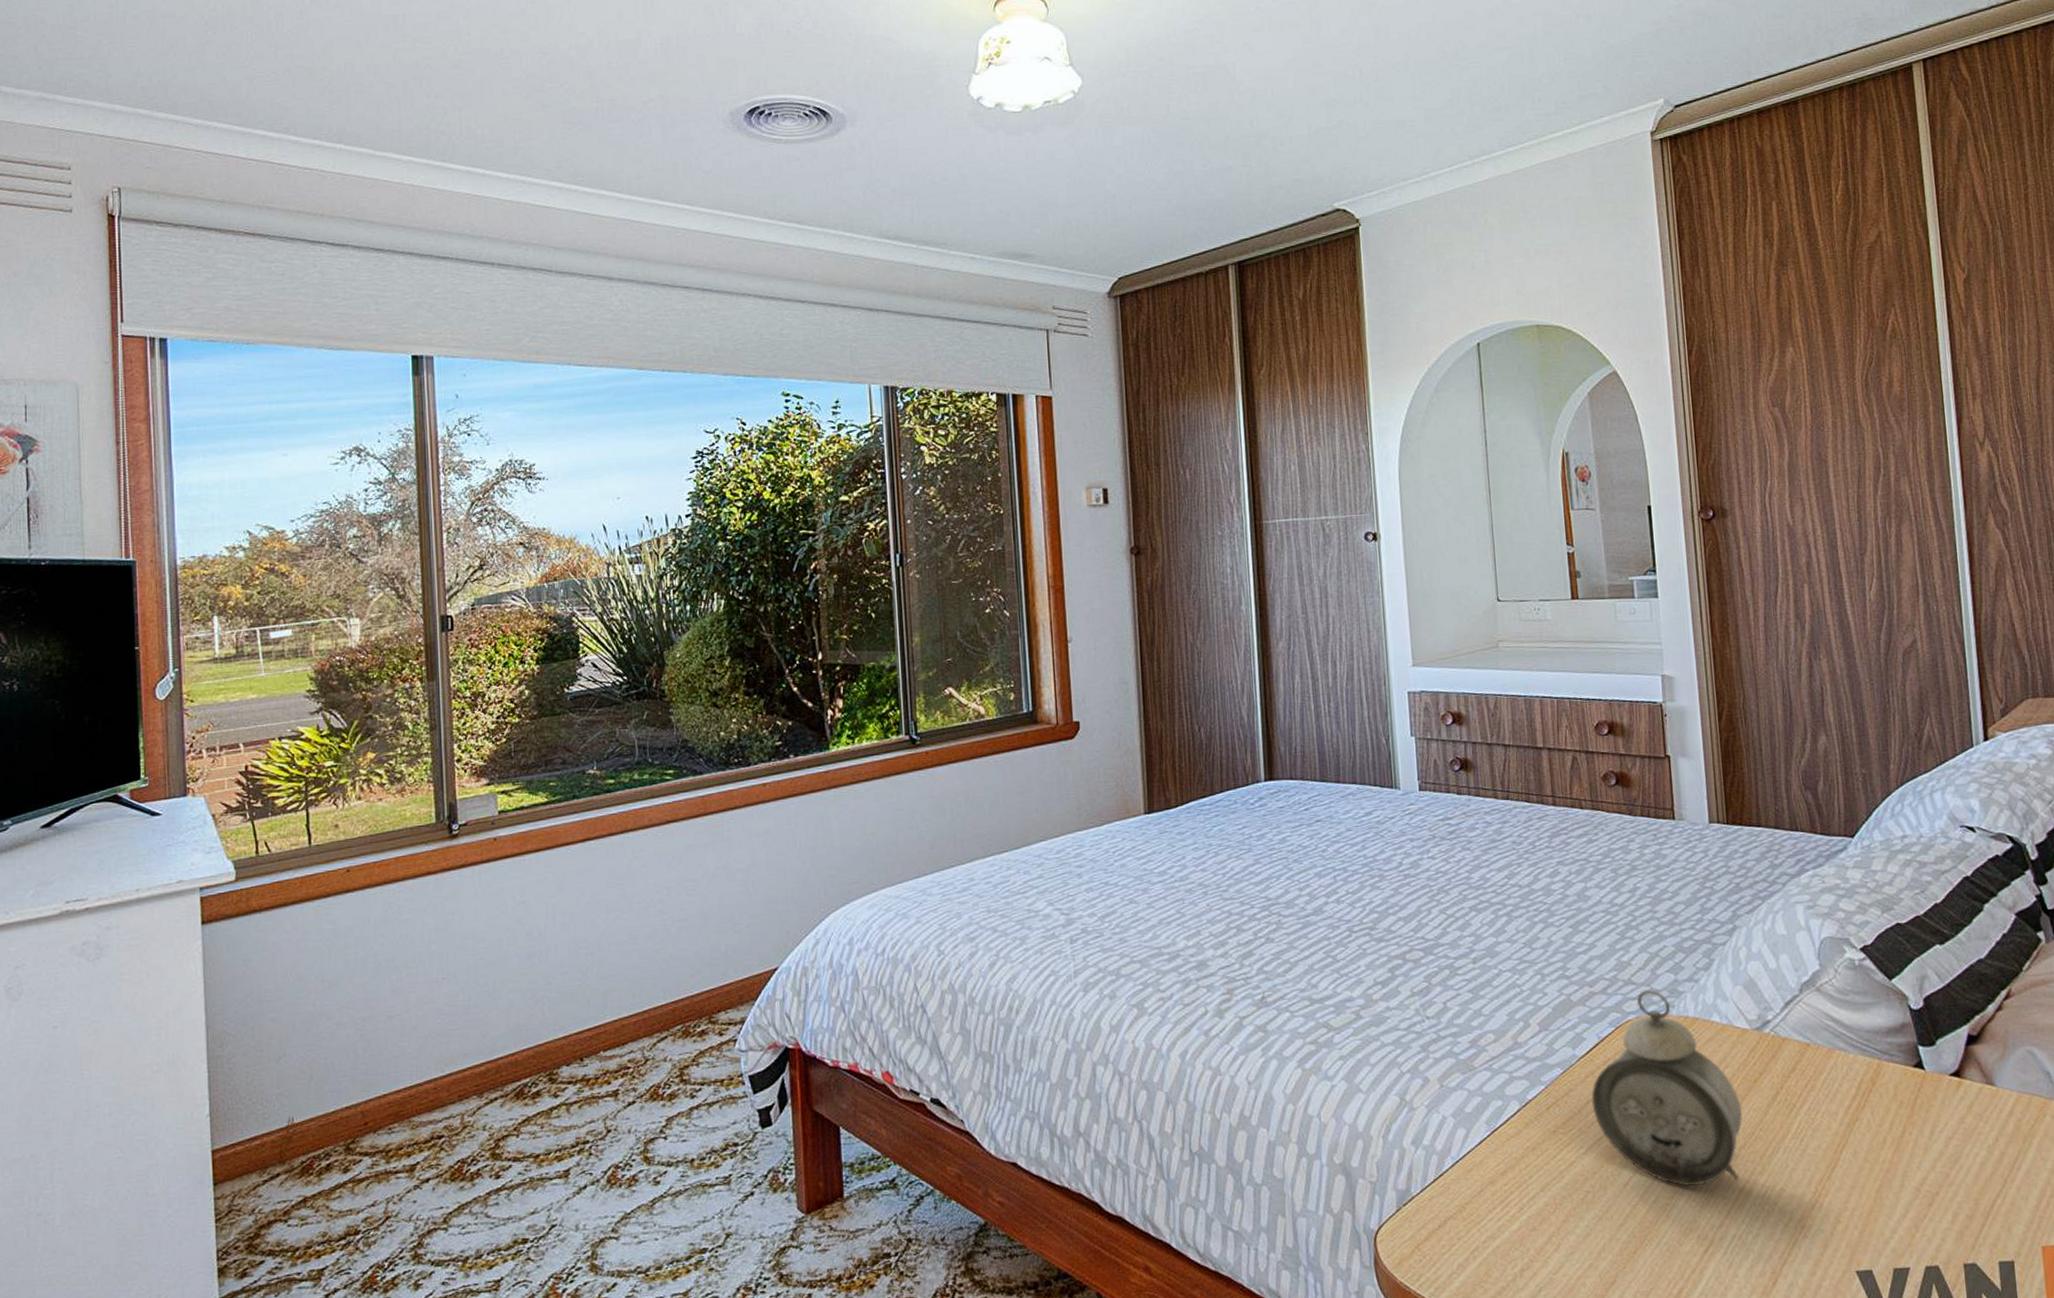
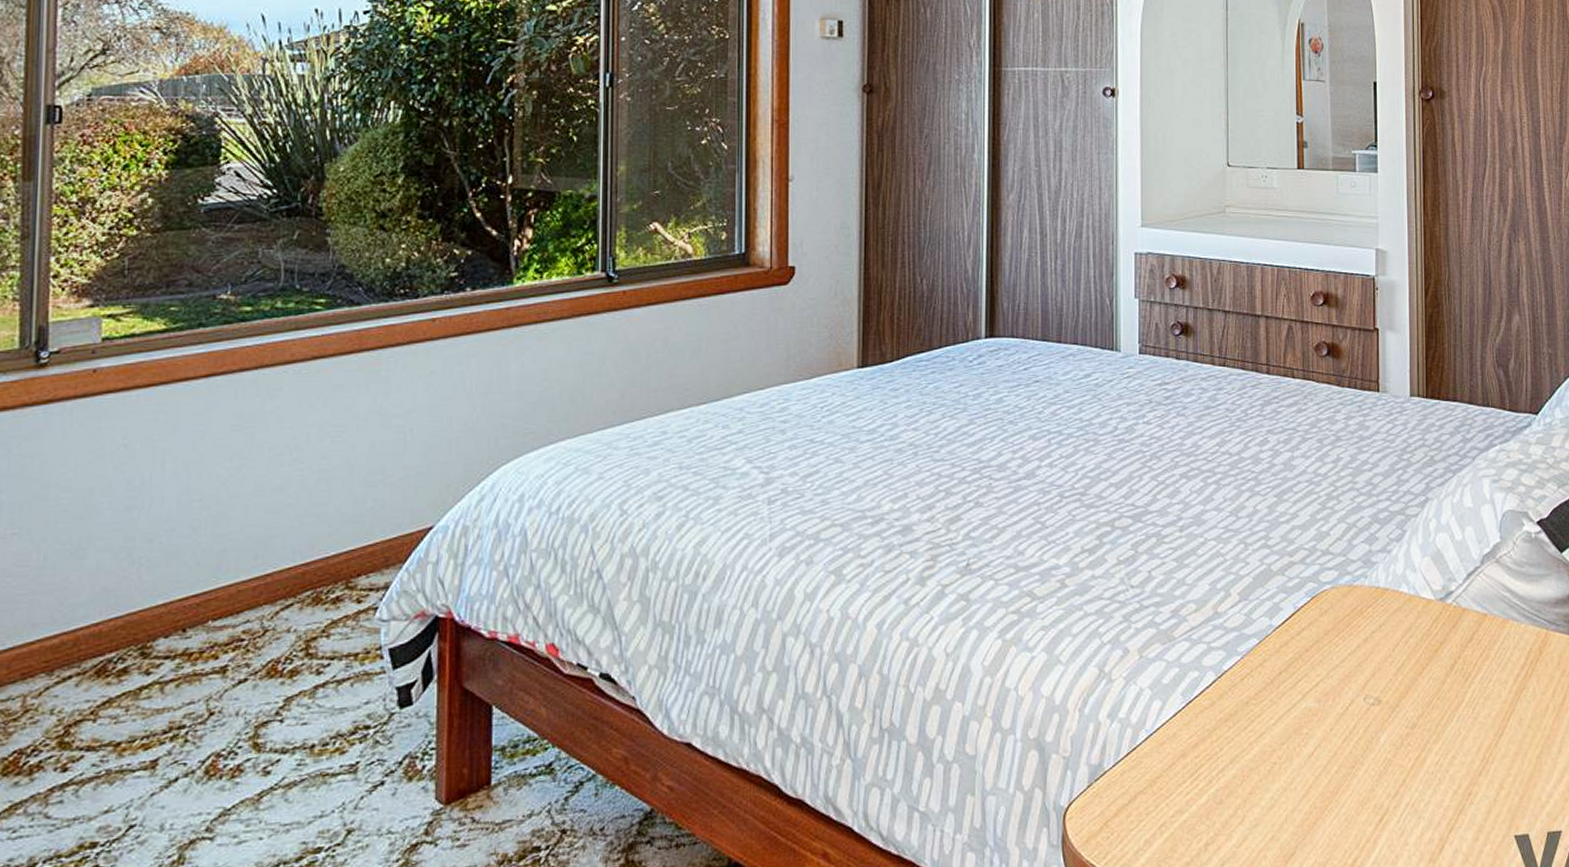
alarm clock: present [1591,989,1743,1186] -> none [1284,559,1423,755]

